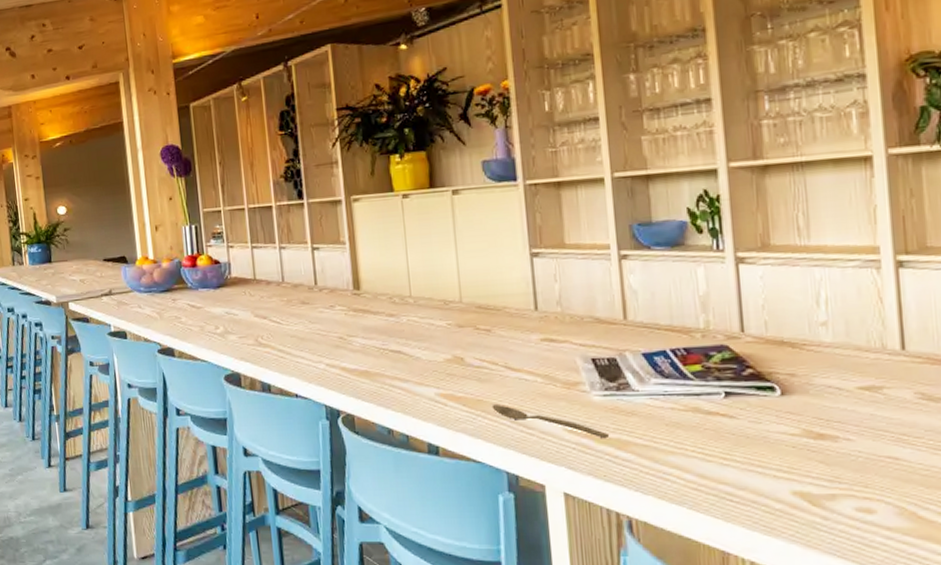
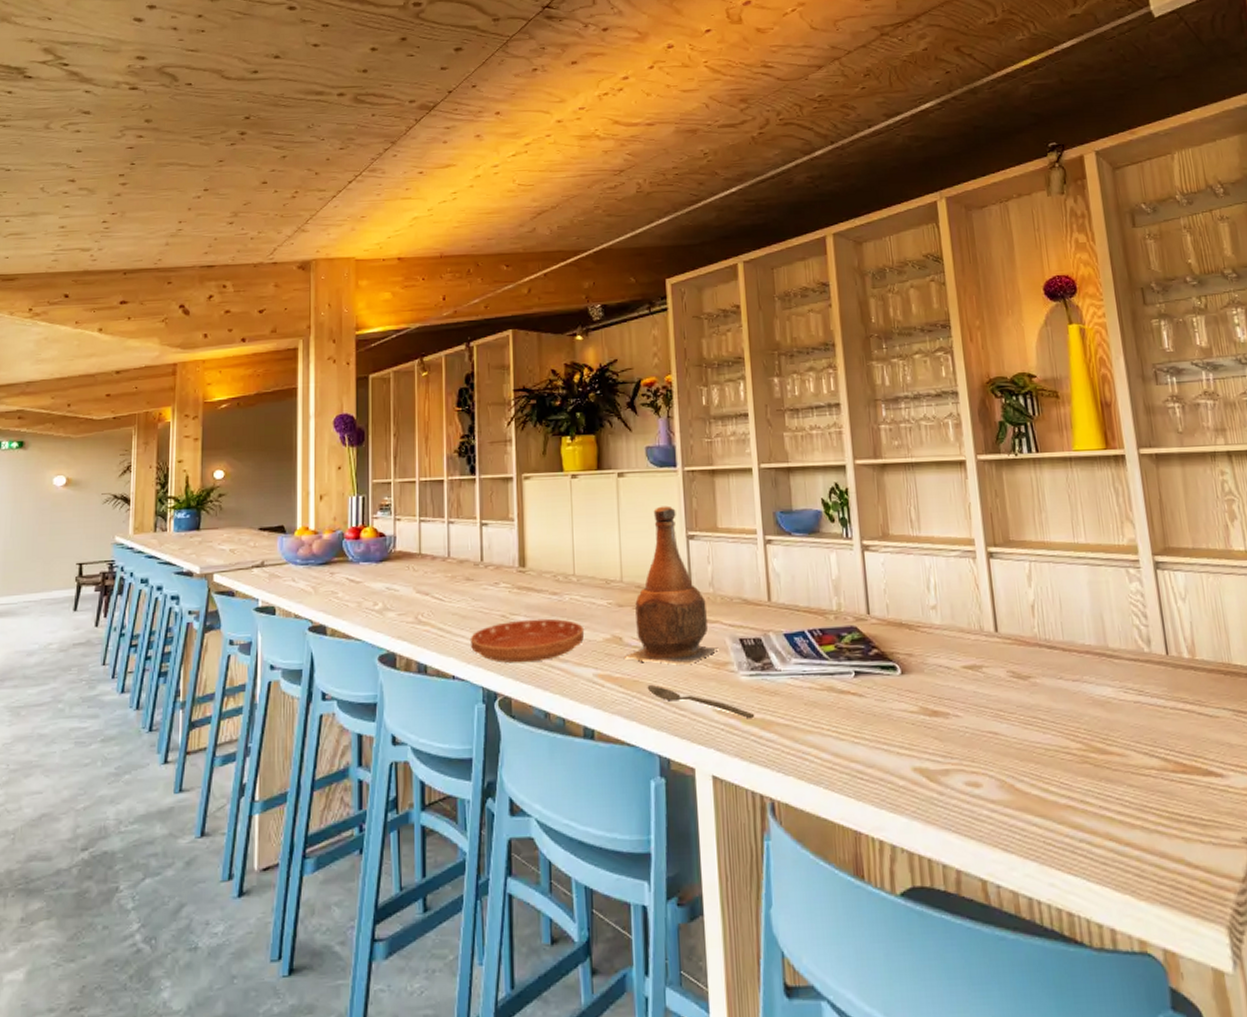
saucer: none [309,339,425,383] -> present [469,618,585,663]
bottle: none [466,222,569,385] -> present [623,506,719,666]

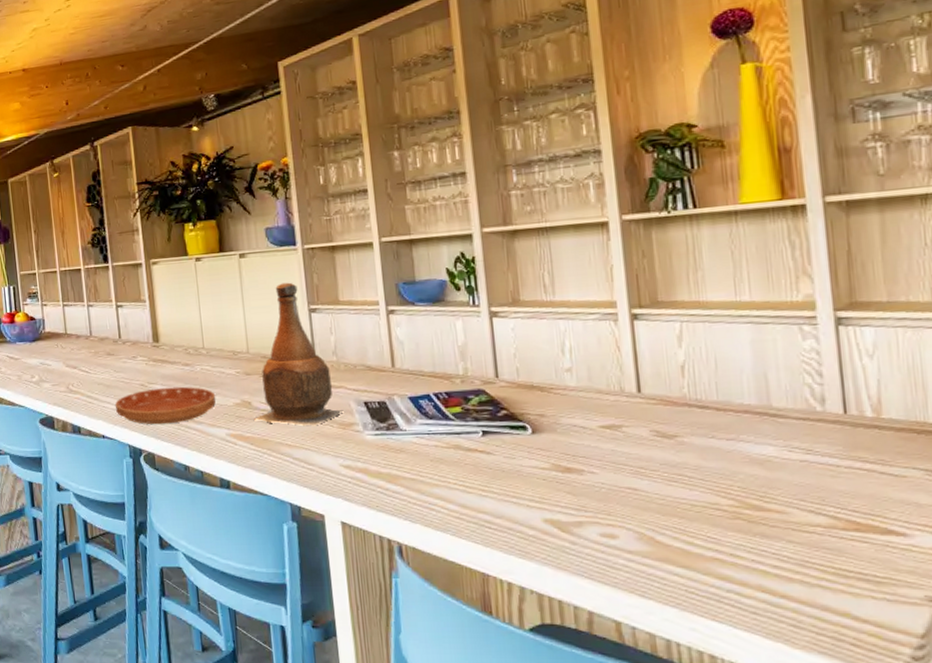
spoon: present [647,685,755,719] -> none [276,443,381,473]

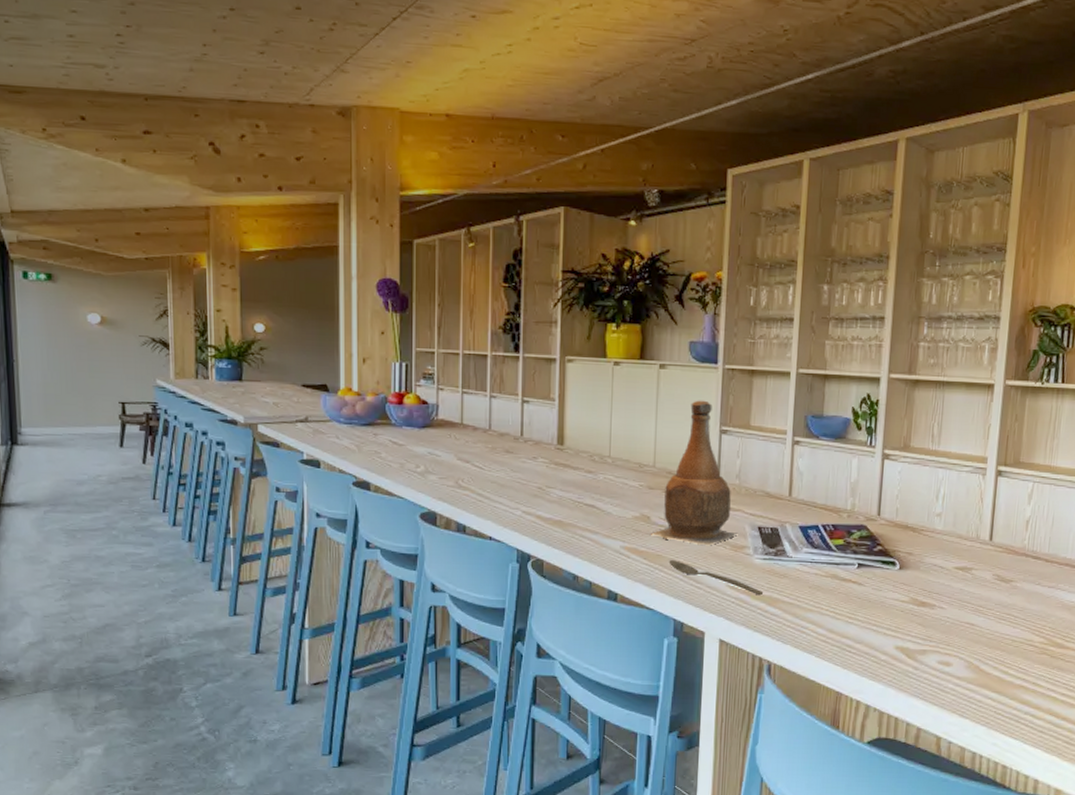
saucer: present [114,386,217,425] -> none [507,493,616,531]
spoon: none [276,443,381,473] -> present [669,560,764,596]

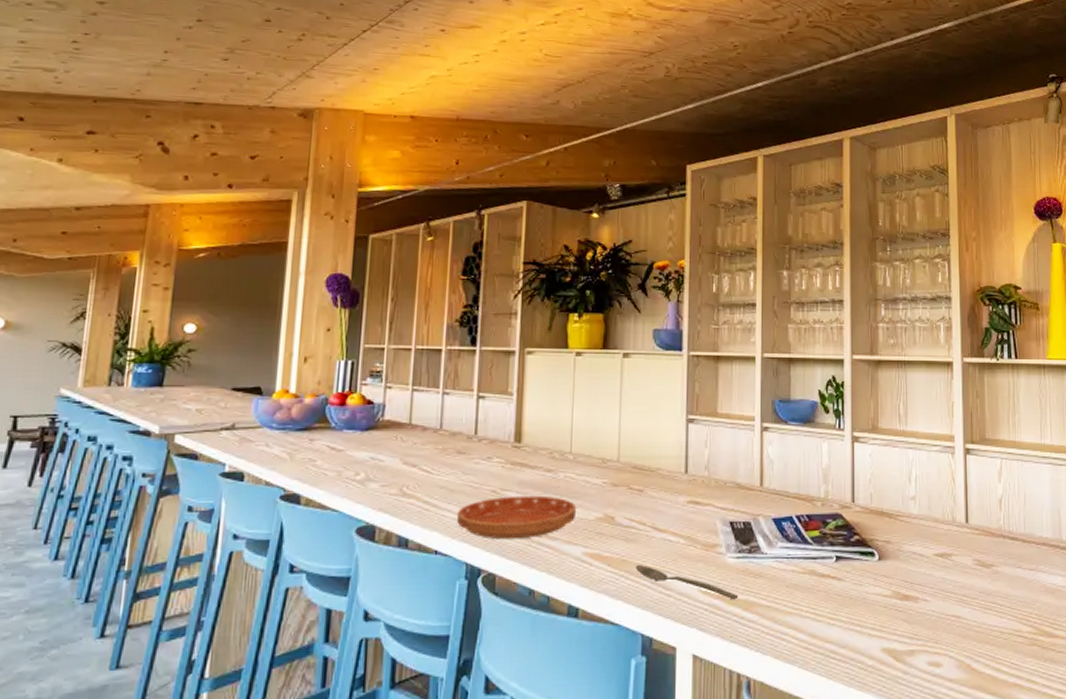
saucer: none [507,493,616,531] -> present [456,495,577,540]
bottle: present [650,400,738,546] -> none [614,388,709,547]

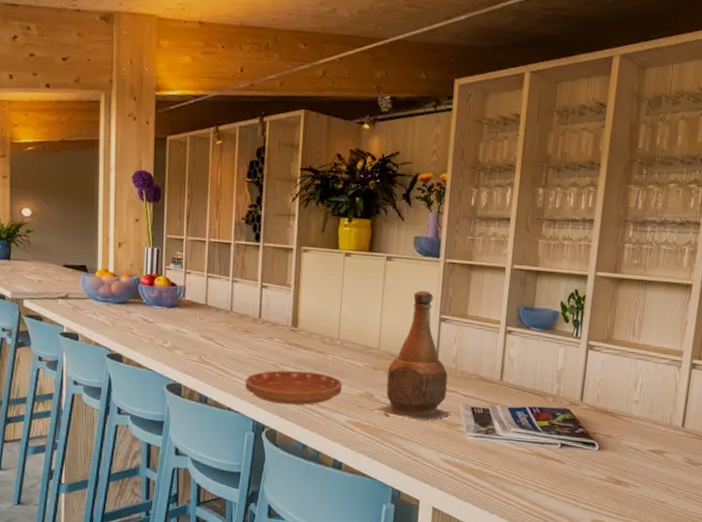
bottle: none [614,388,709,547] -> present [373,290,453,423]
spoon: present [635,565,739,600] -> none [389,434,474,469]

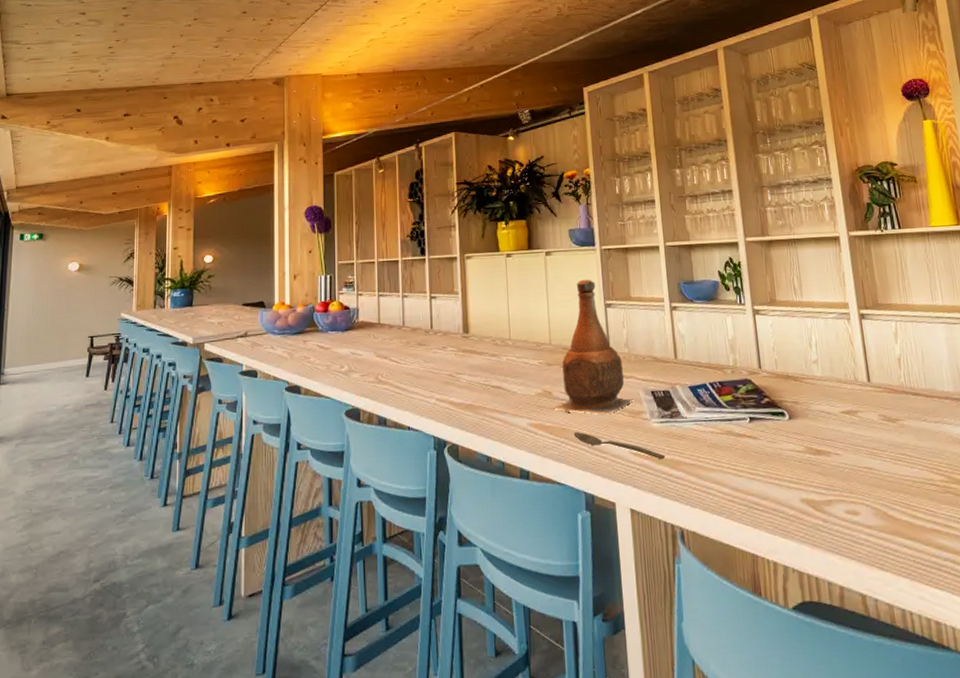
saucer: present [245,370,343,405] -> none [422,376,520,416]
spoon: none [389,434,474,469] -> present [573,432,666,460]

